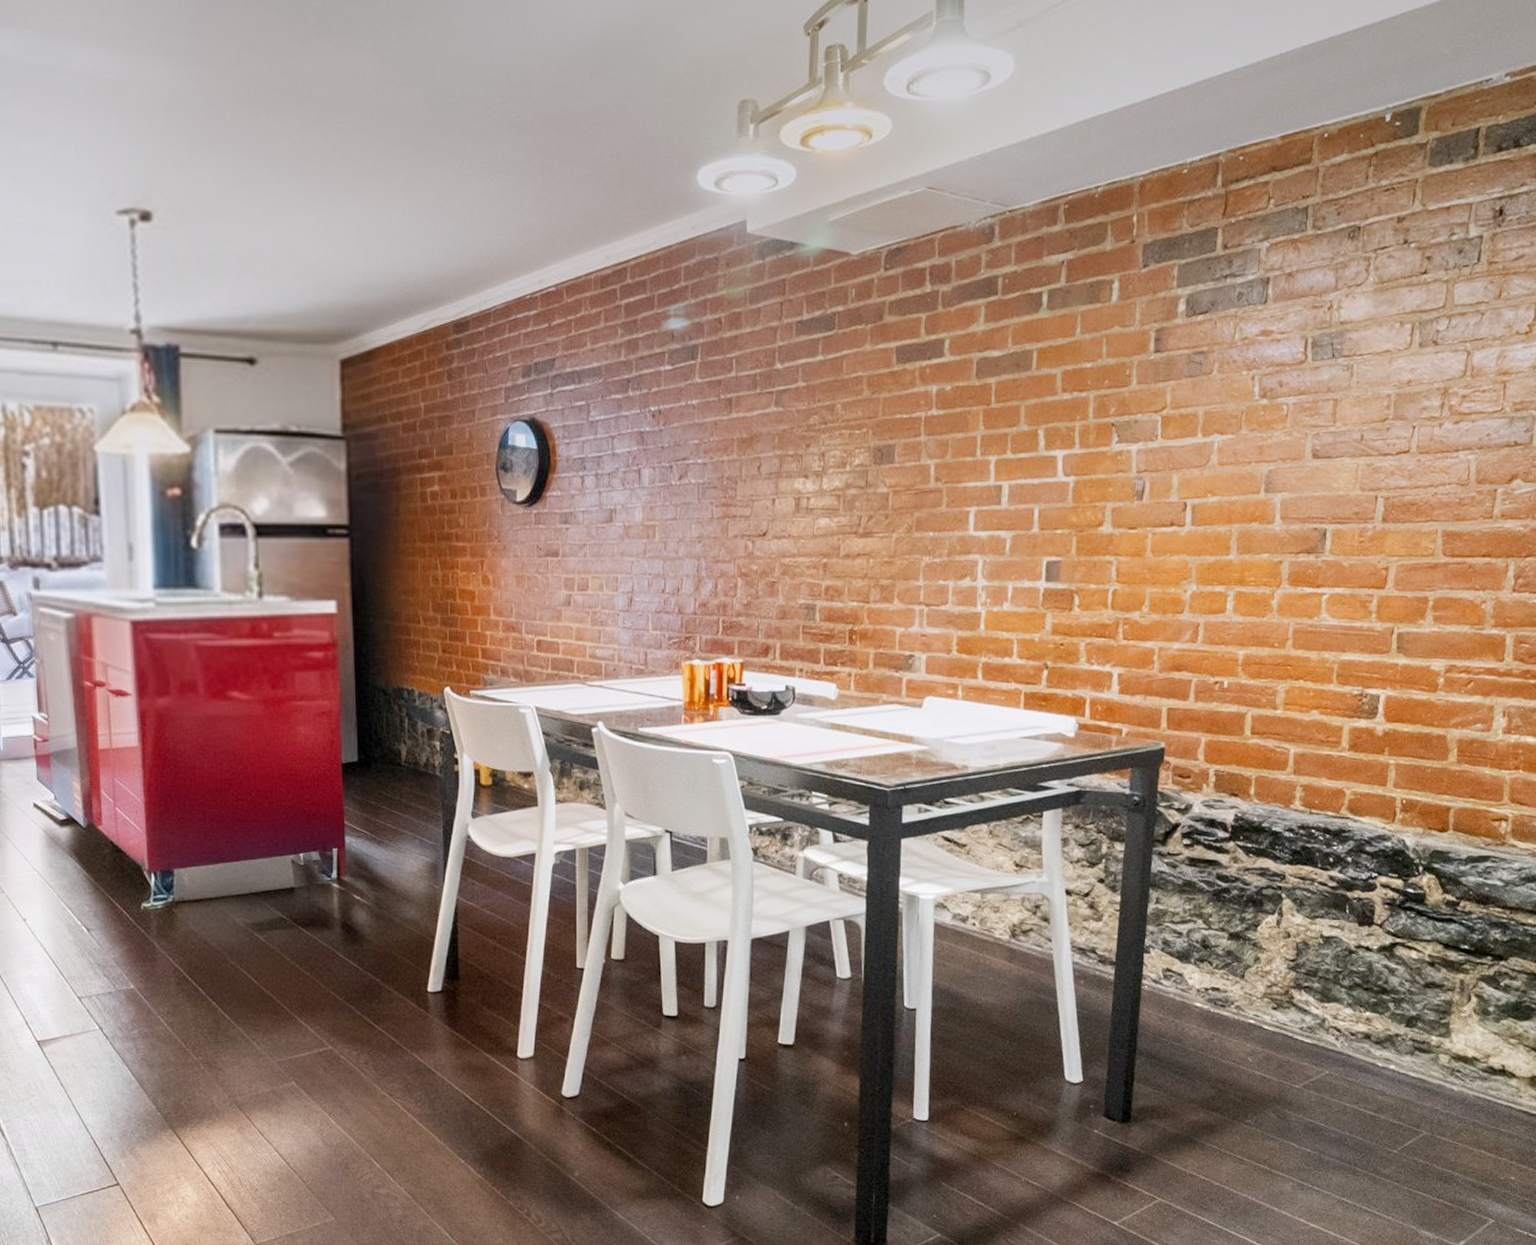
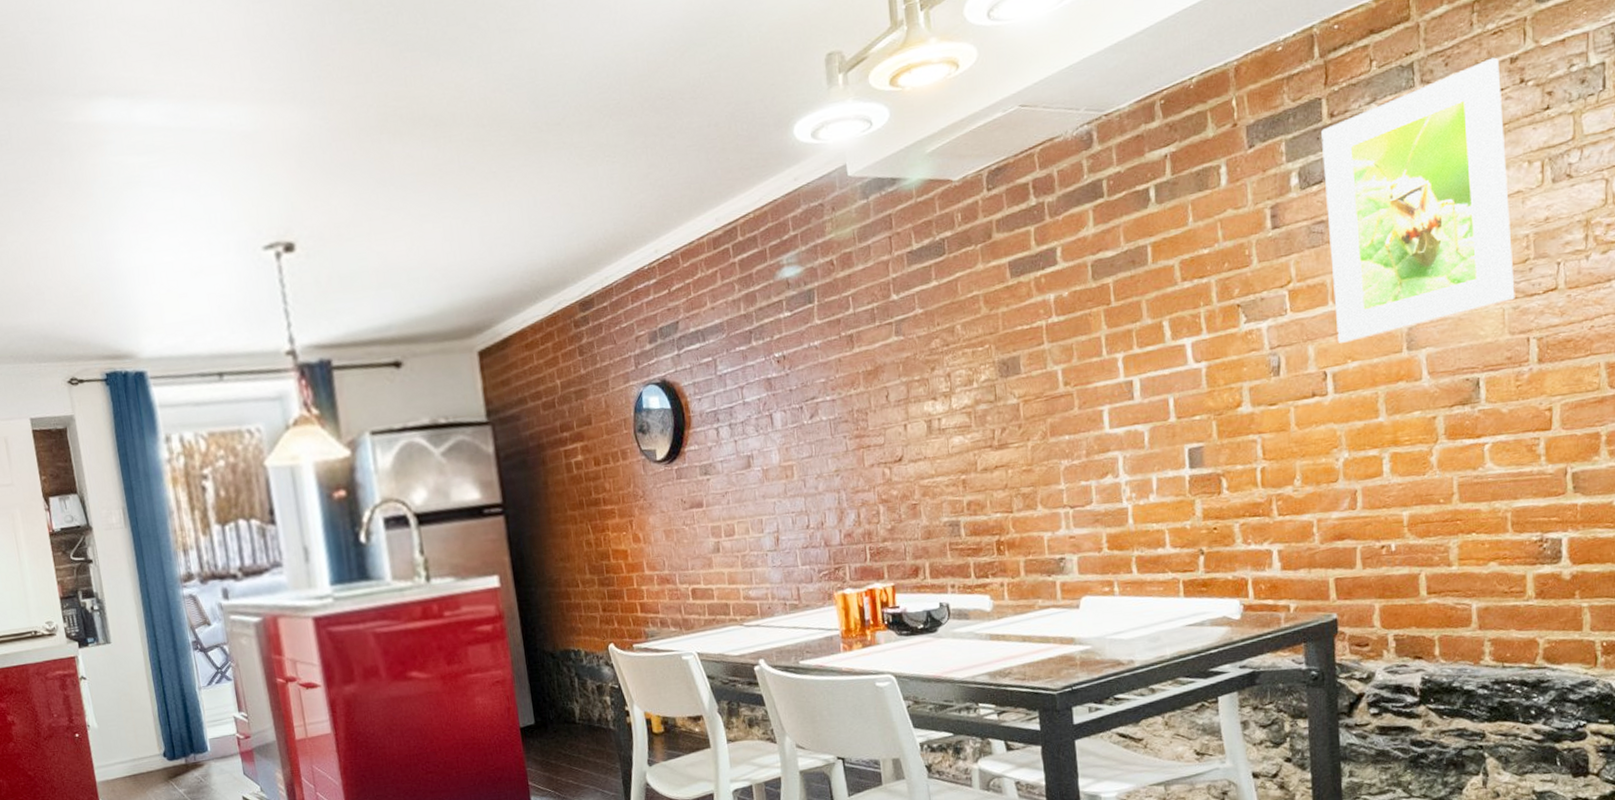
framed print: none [1201,214,1387,476] -> present [1321,57,1515,343]

